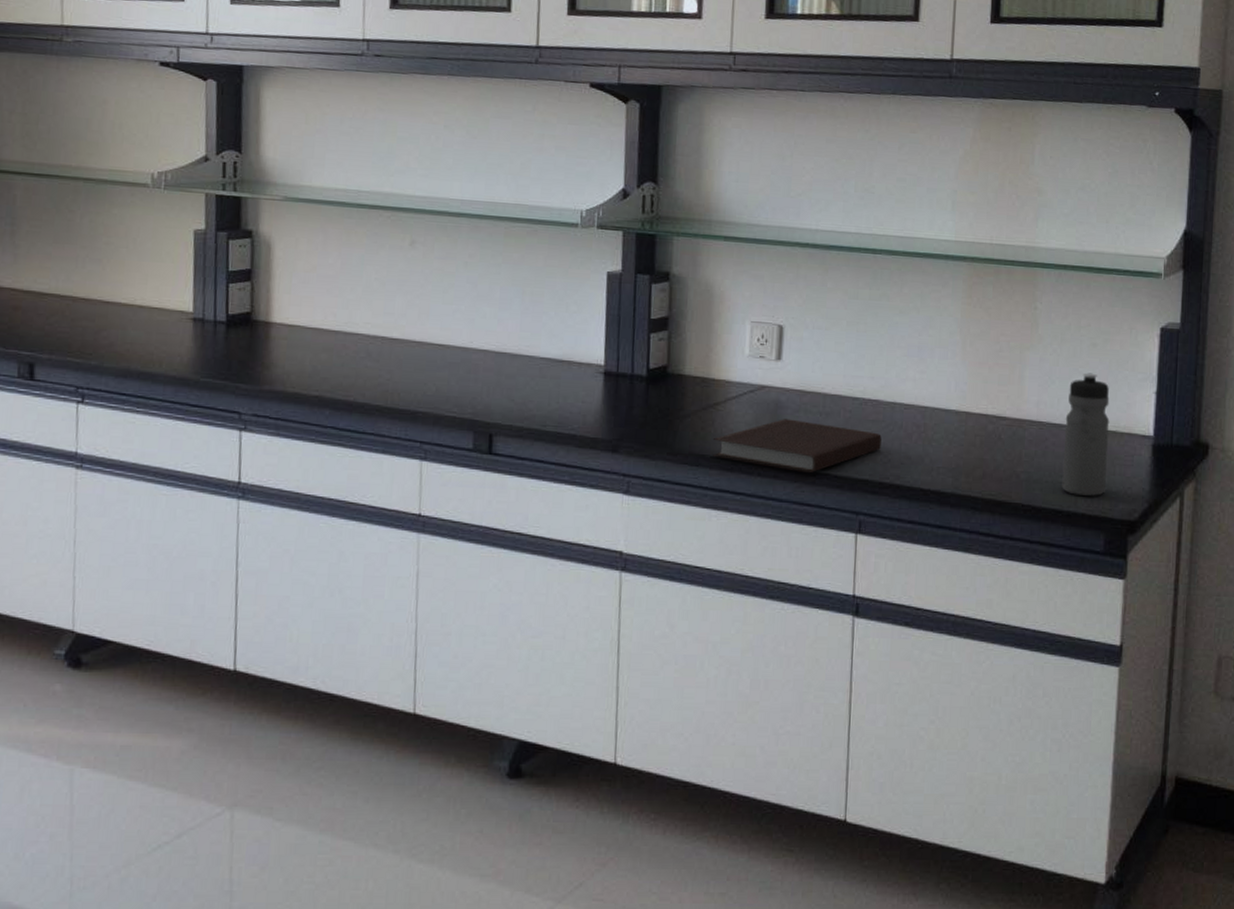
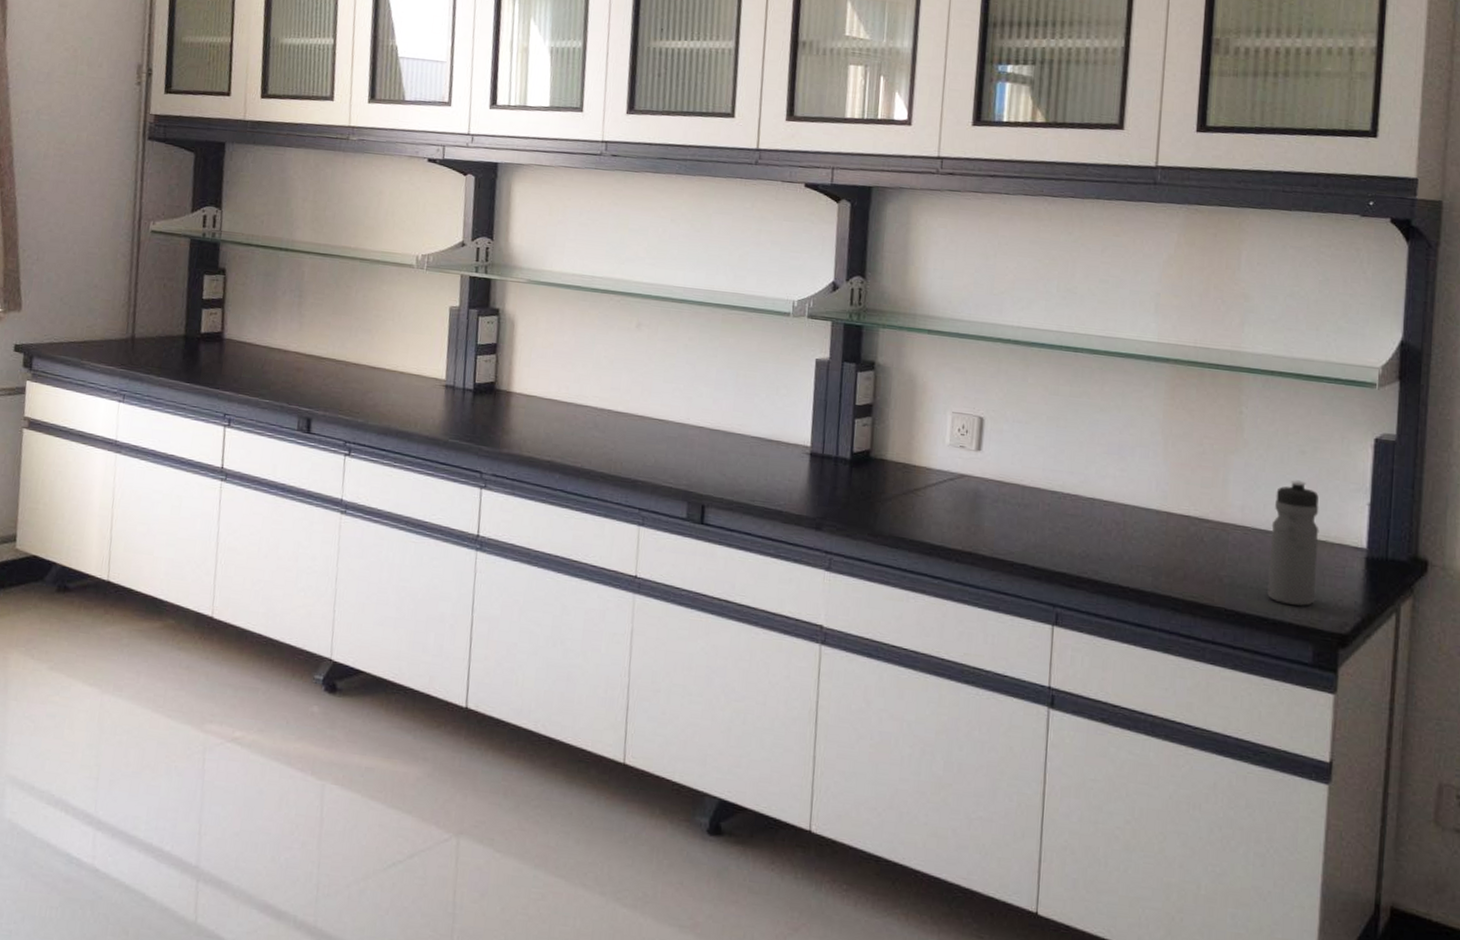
notebook: present [712,419,882,472] -> none [912,508,1080,562]

